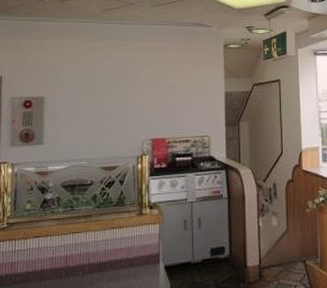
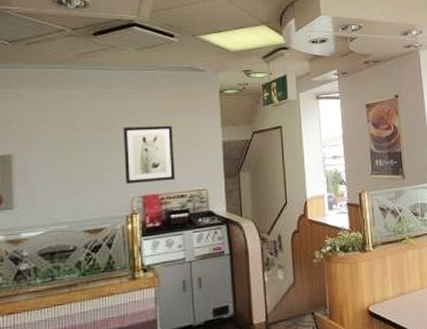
wall art: none [137,75,182,128] -> present [122,125,176,185]

